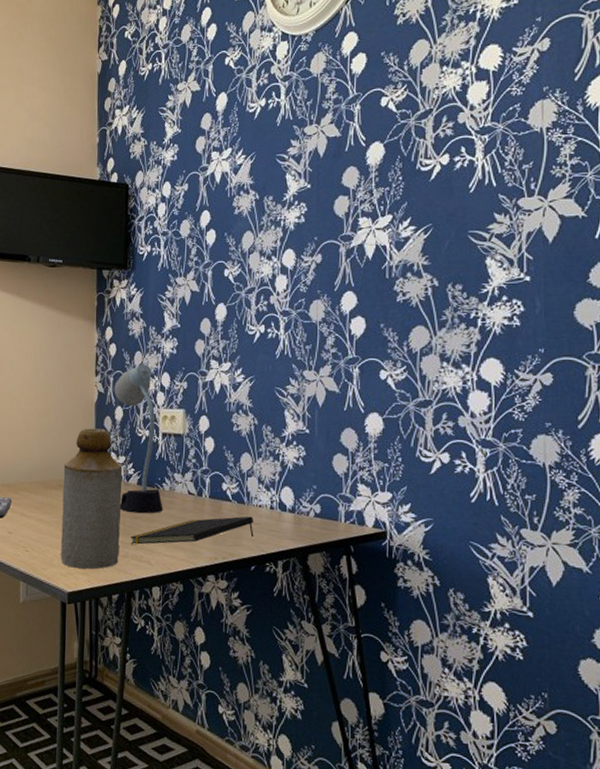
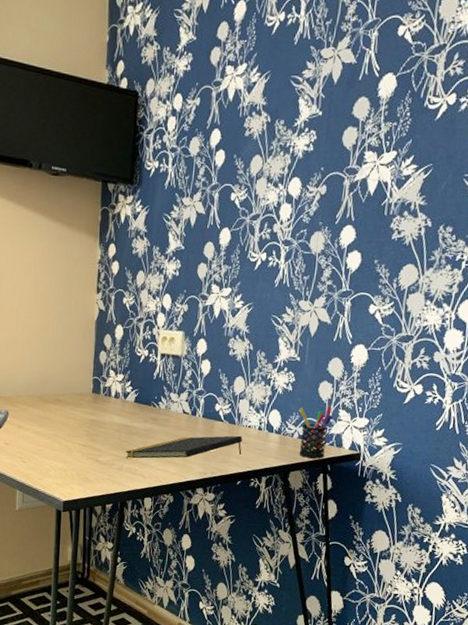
bottle: present [61,428,123,570] -> none [57,345,121,481]
desk lamp: present [114,364,163,514] -> none [115,284,158,431]
pen holder: none [312,480,351,539] -> present [299,406,332,459]

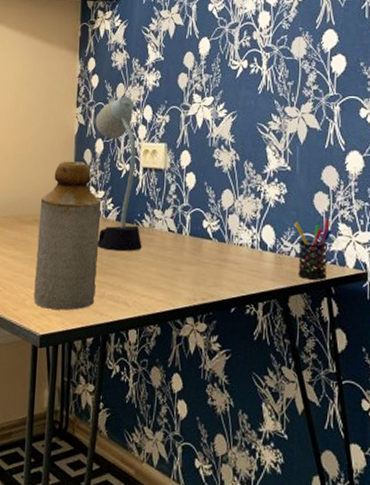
bottle: none [57,345,121,481] -> present [34,161,102,311]
desk lamp: none [115,284,158,431] -> present [95,96,142,252]
notepad: present [125,435,242,459] -> none [107,255,234,284]

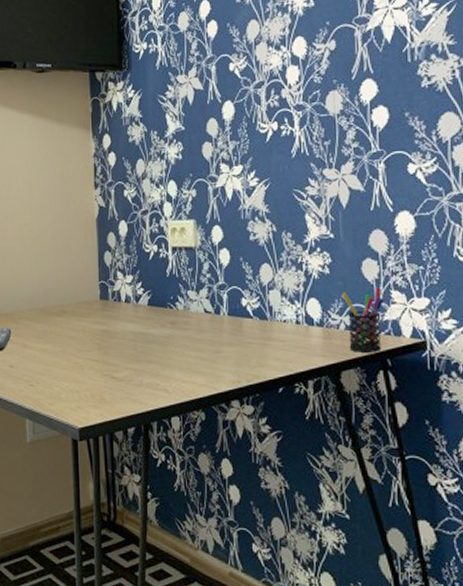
bottle: present [34,161,102,311] -> none [66,246,133,402]
desk lamp: present [95,96,142,252] -> none [116,172,178,337]

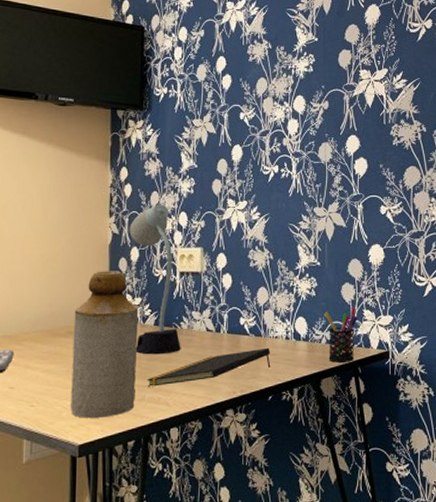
bottle: none [66,246,133,402] -> present [71,271,139,418]
desk lamp: none [116,172,178,337] -> present [129,204,181,355]
notepad: none [144,333,280,371] -> present [147,348,271,387]

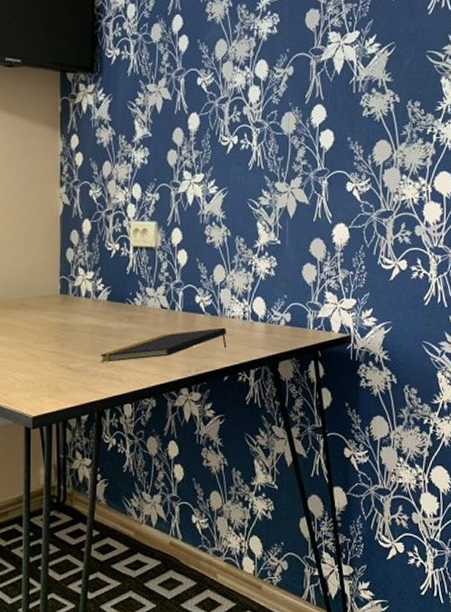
bottle: present [71,271,139,418] -> none [24,243,91,391]
desk lamp: present [129,204,181,355] -> none [81,174,135,331]
pen holder: present [324,307,357,362] -> none [283,289,319,345]

